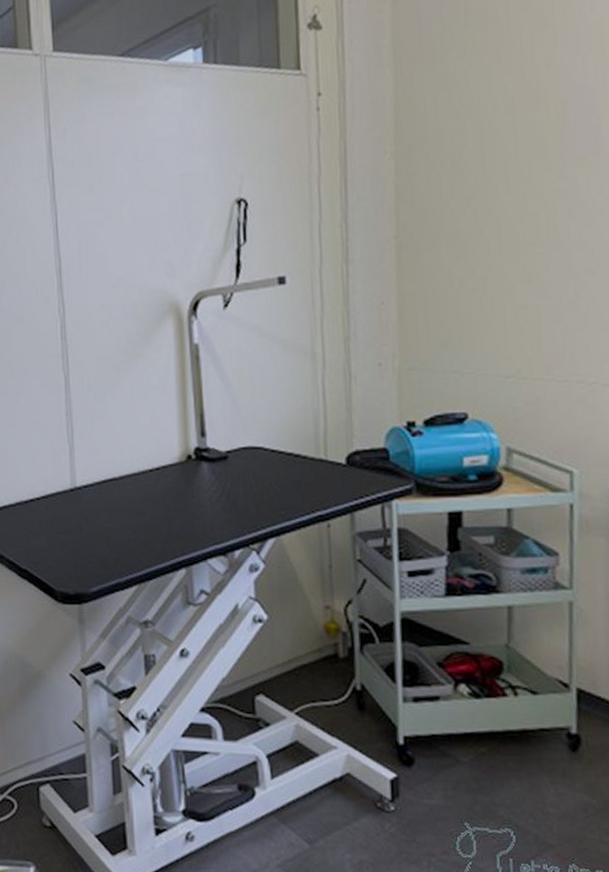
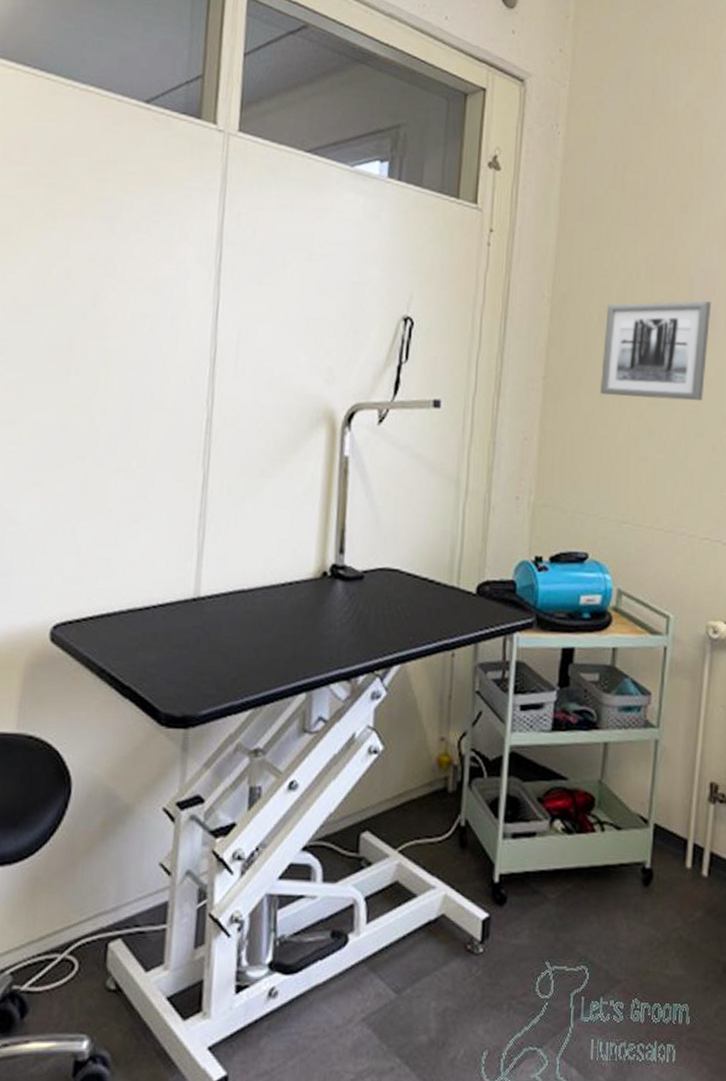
wall art: none [461,121,593,245] -> present [600,301,711,401]

